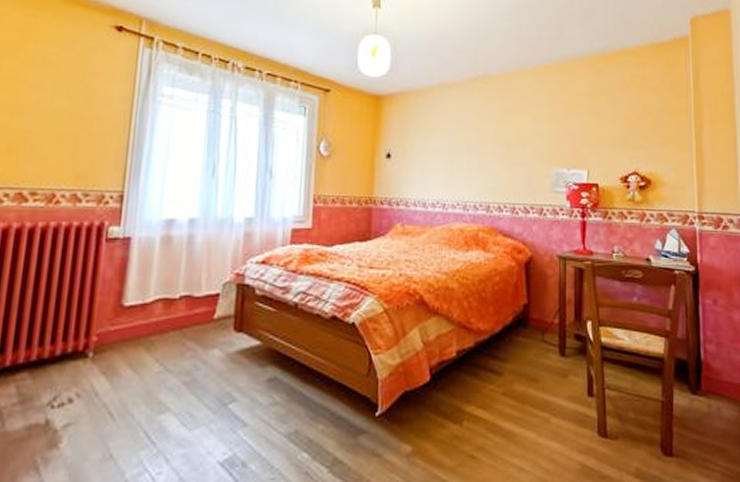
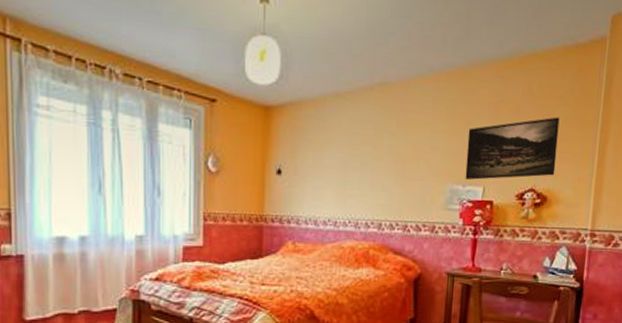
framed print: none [568,105,656,164] -> present [465,117,560,180]

